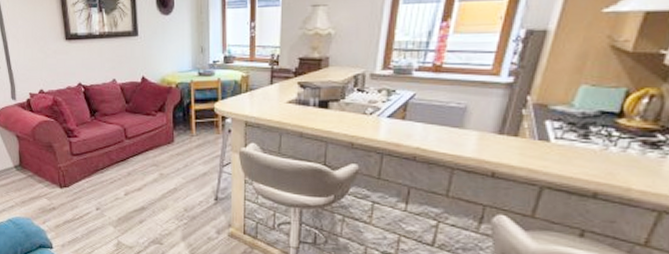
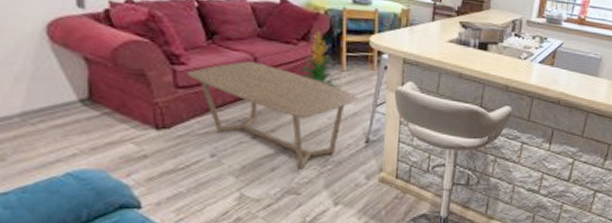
coffee table: none [79,132,207,223] -> present [188,61,359,170]
indoor plant: none [156,103,191,152] -> present [297,32,340,88]

